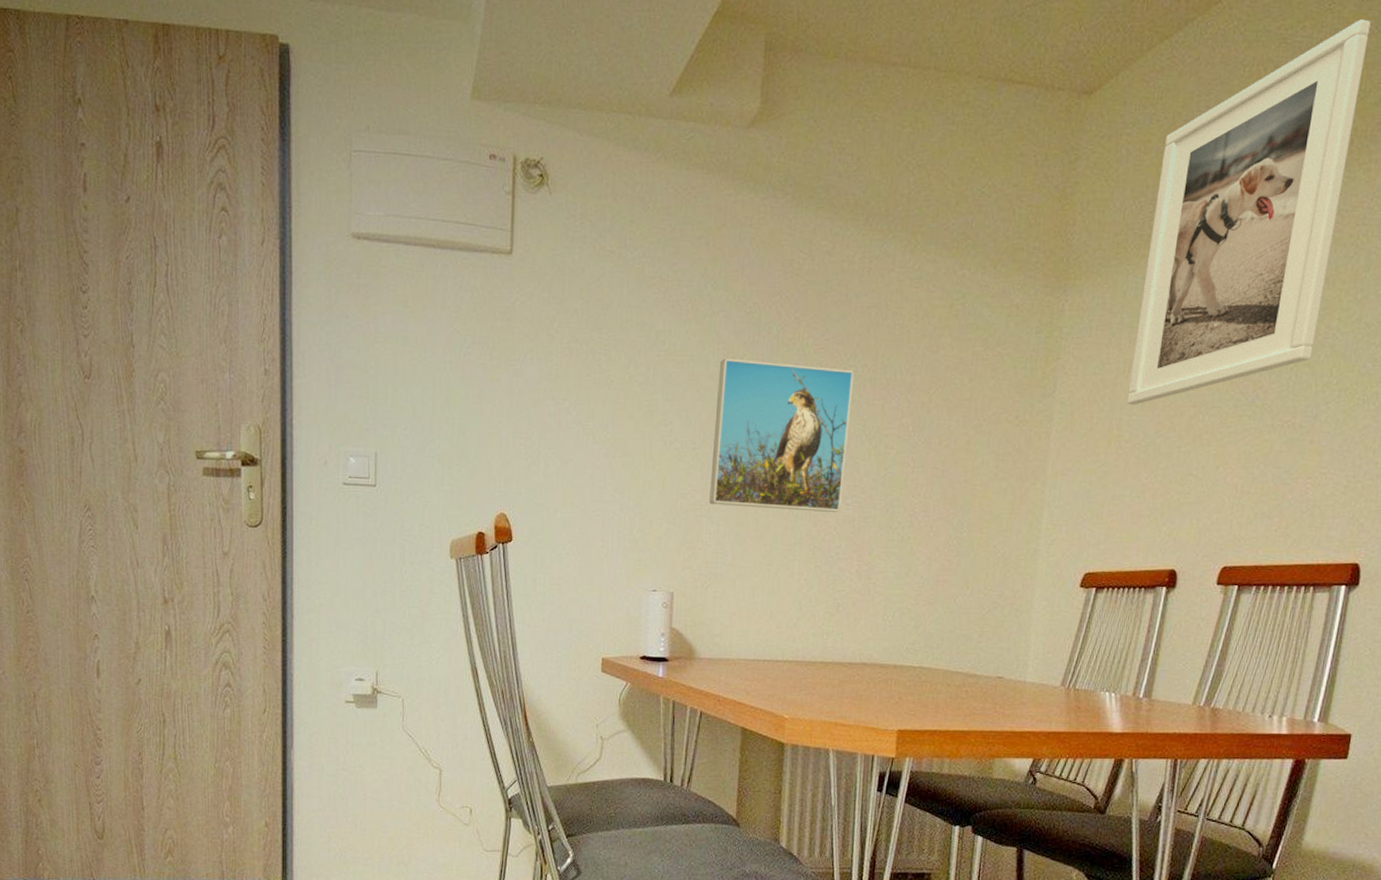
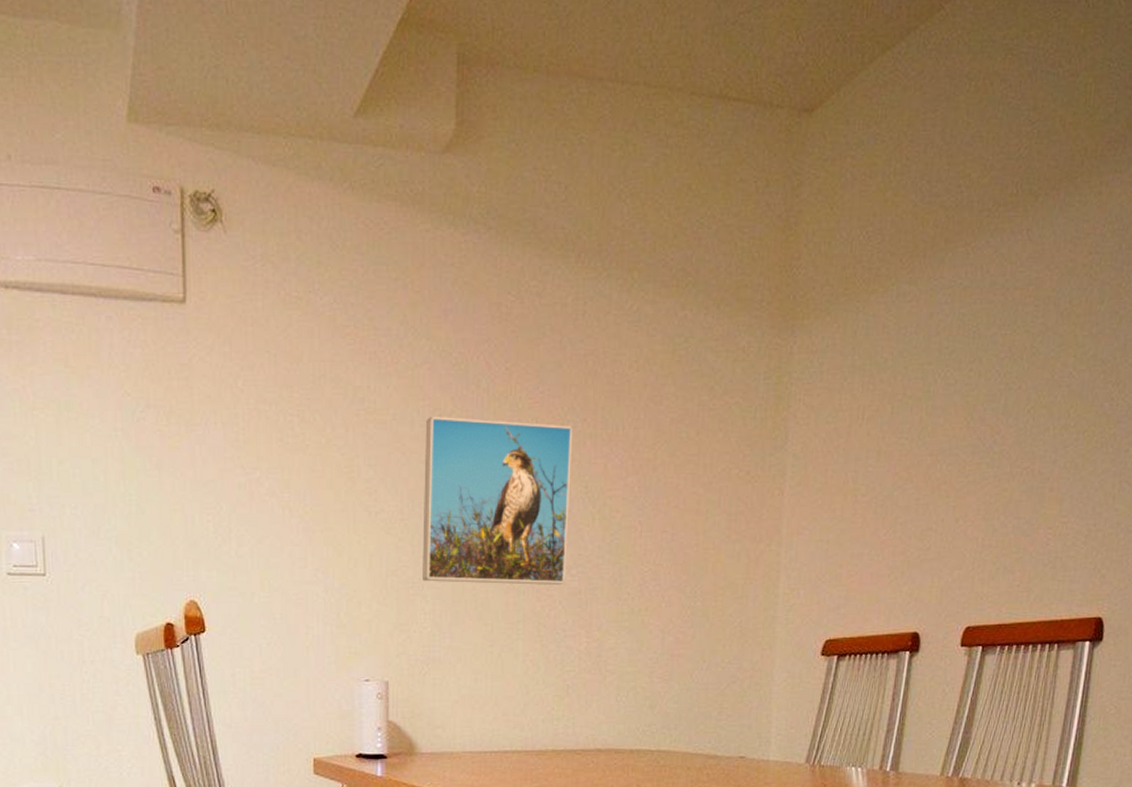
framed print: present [1127,19,1371,405] -> none [862,28,1097,456]

